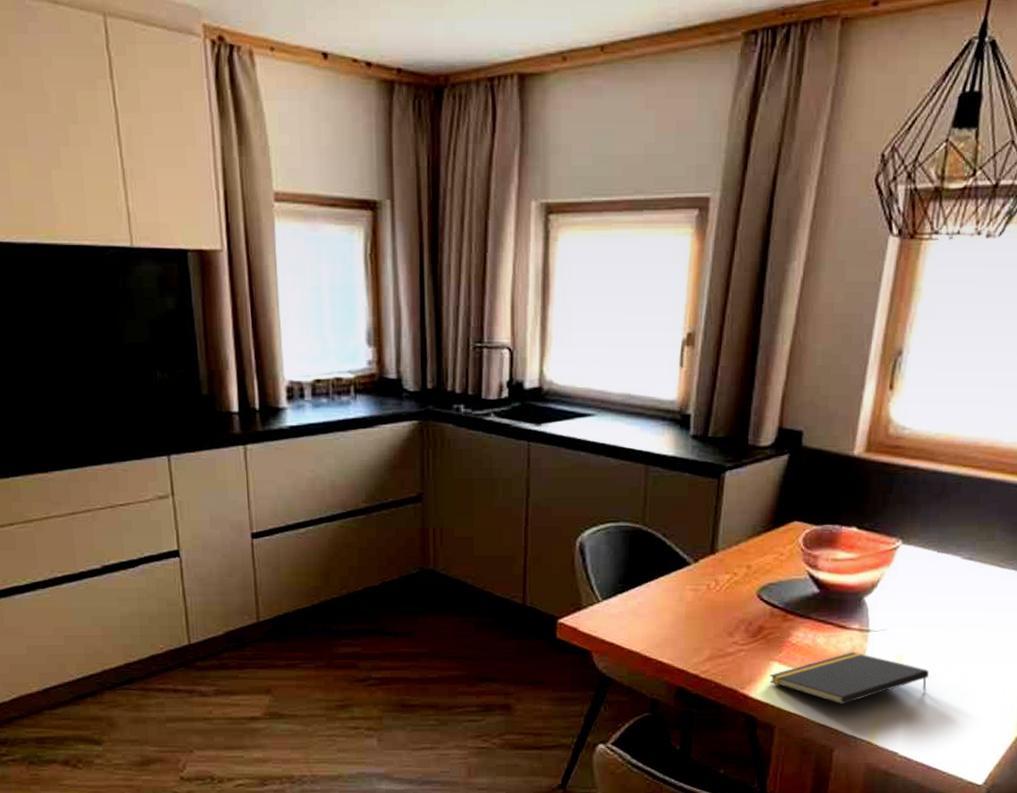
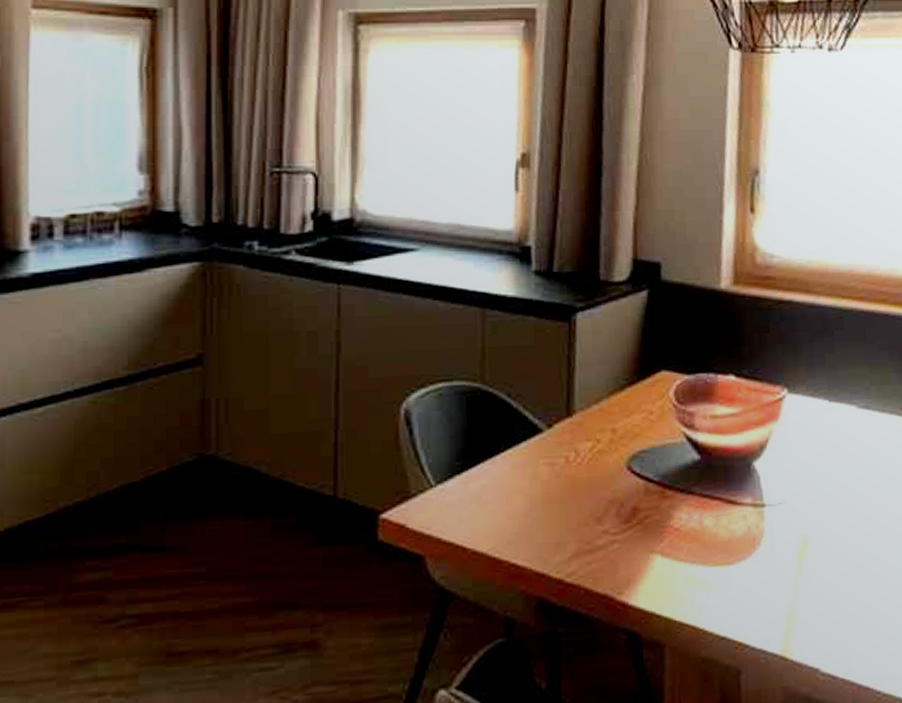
notepad: present [770,652,929,705] -> none [652,534,841,608]

